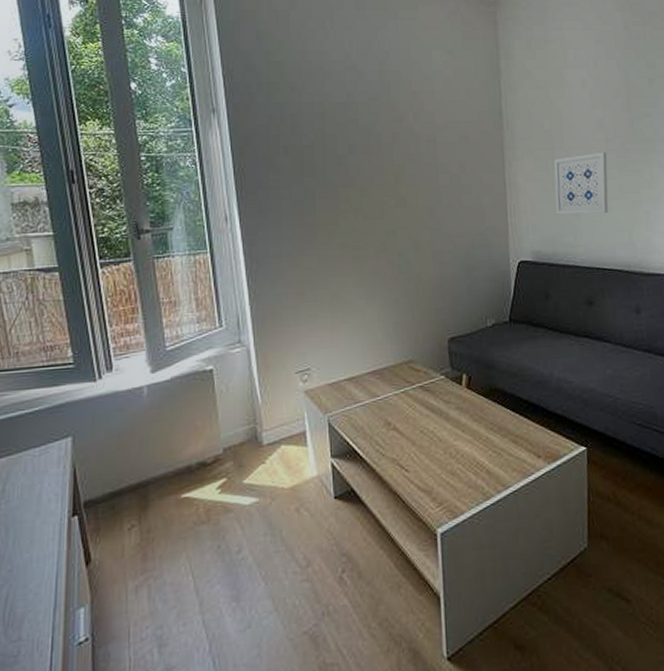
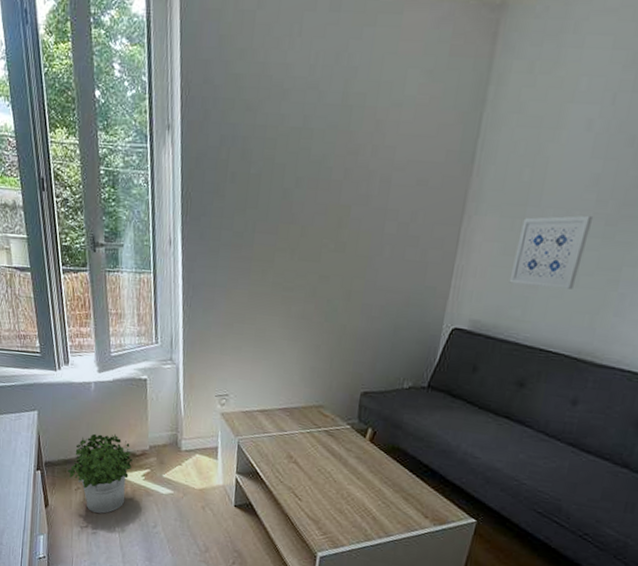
potted plant: none [117,443,204,554] -> present [68,433,133,514]

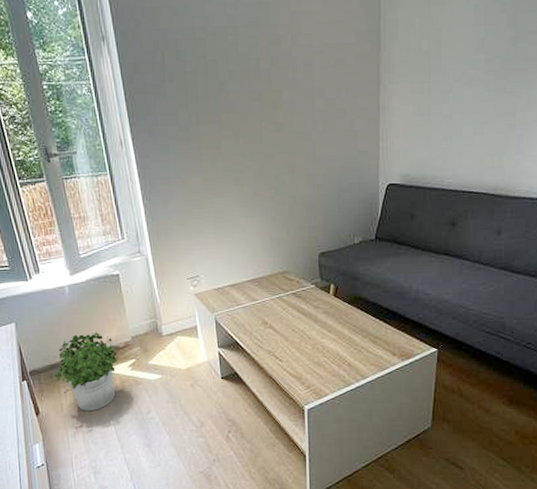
wall art: present [509,215,594,289] -> none [427,73,486,139]

